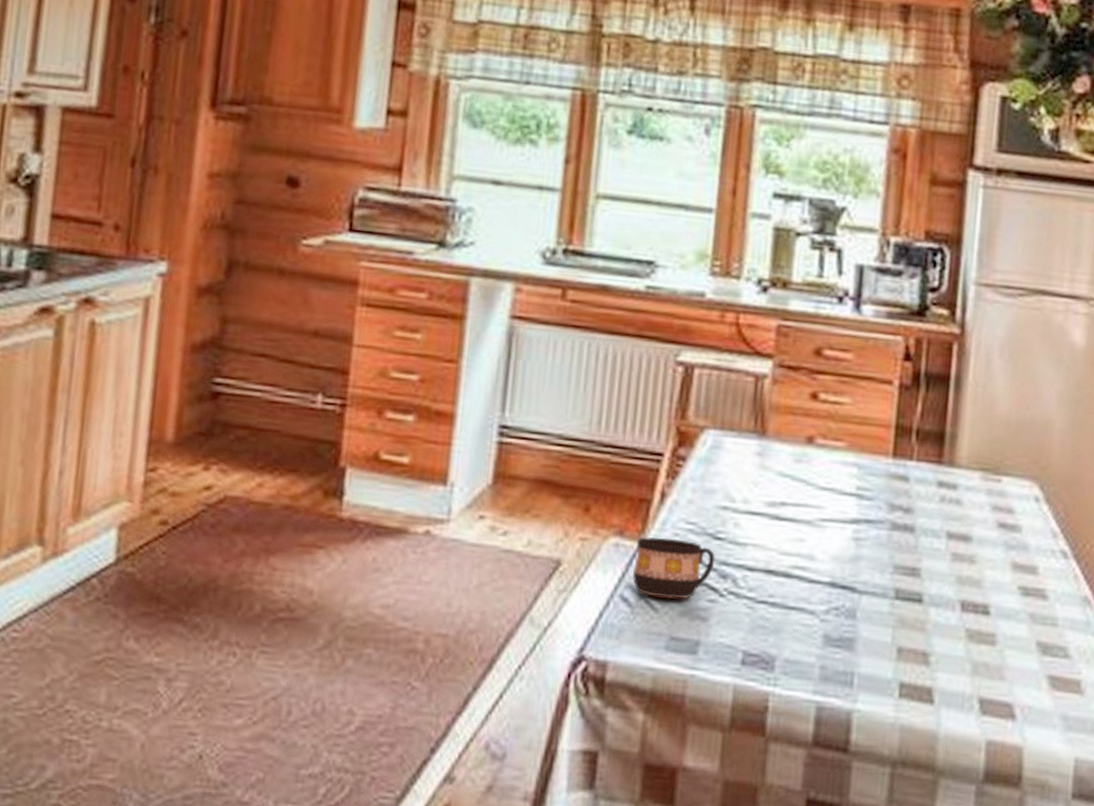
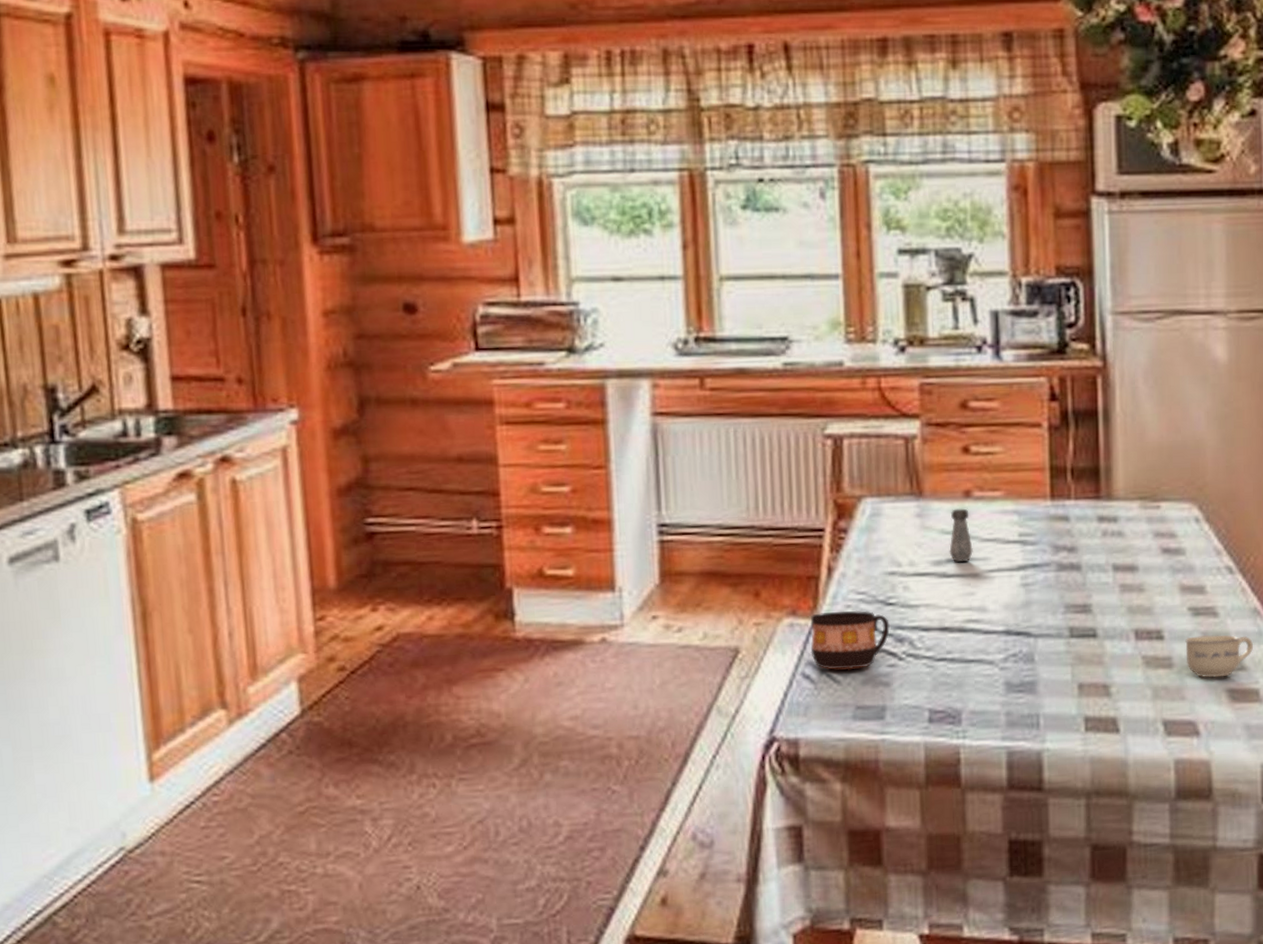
salt shaker: none [784,453,810,507] -> present [949,508,973,563]
cup: none [1009,616,1080,663] -> present [1185,635,1253,678]

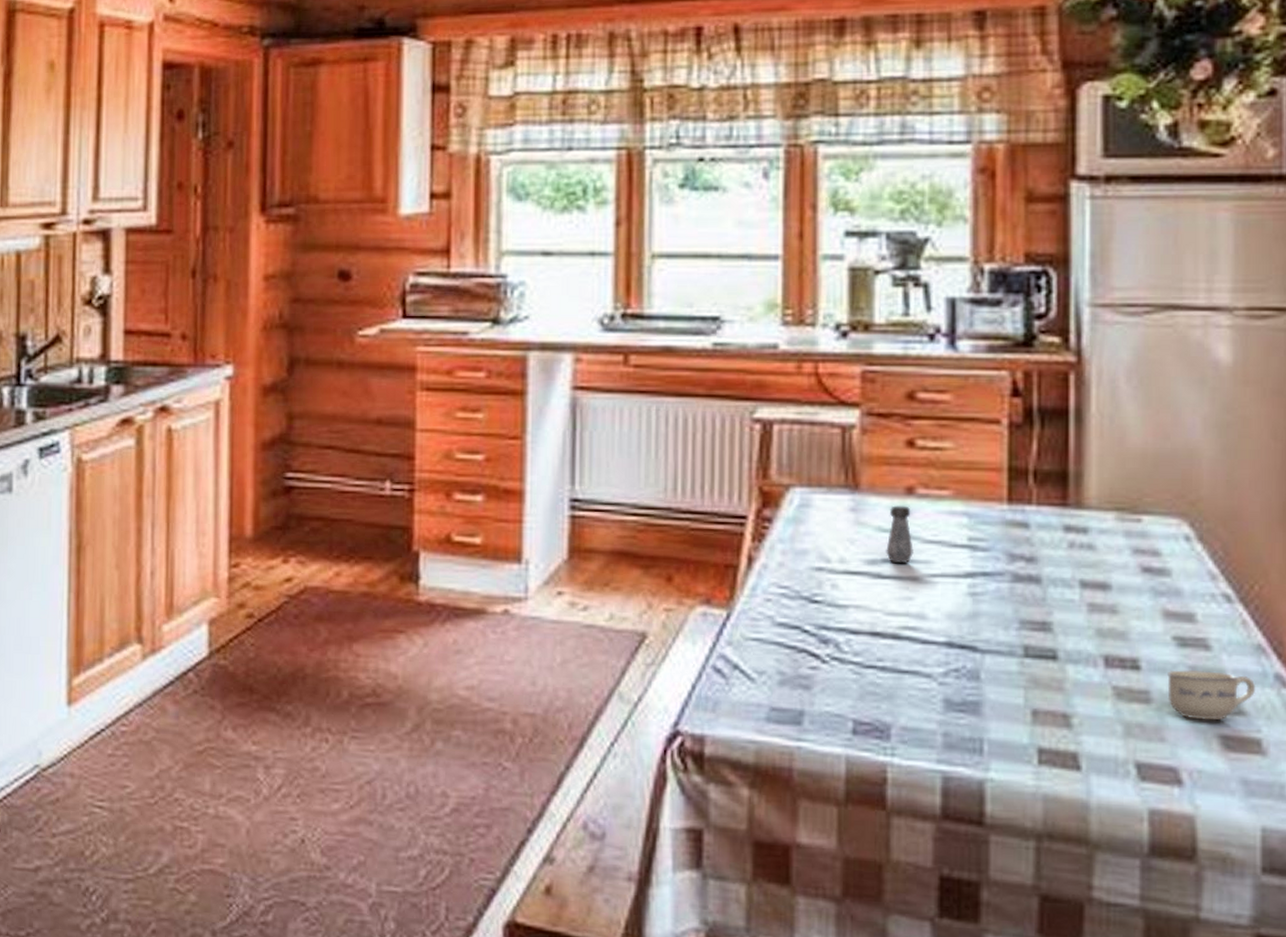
cup: present [810,610,890,670] -> none [724,604,813,668]

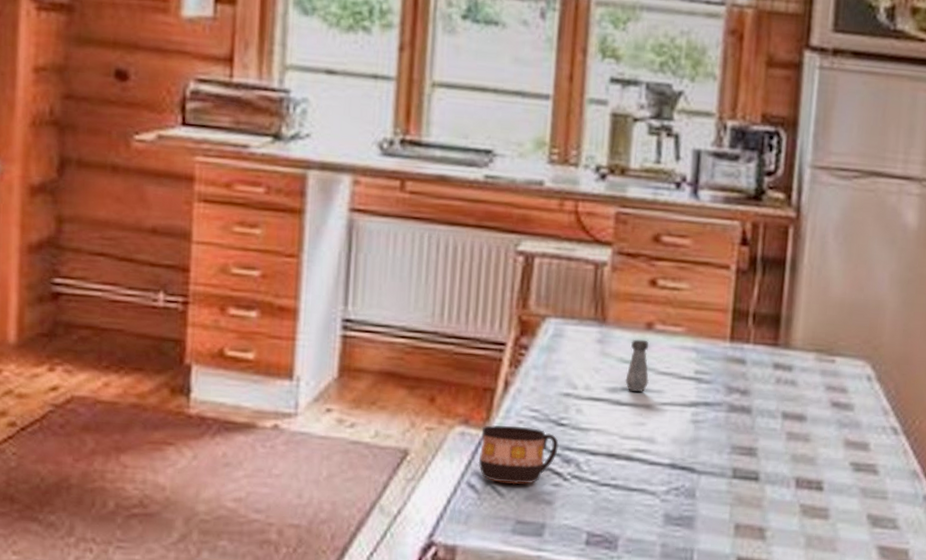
cup: none [724,604,813,668] -> present [478,425,559,485]
cup: present [1167,670,1255,721] -> none [841,491,908,534]

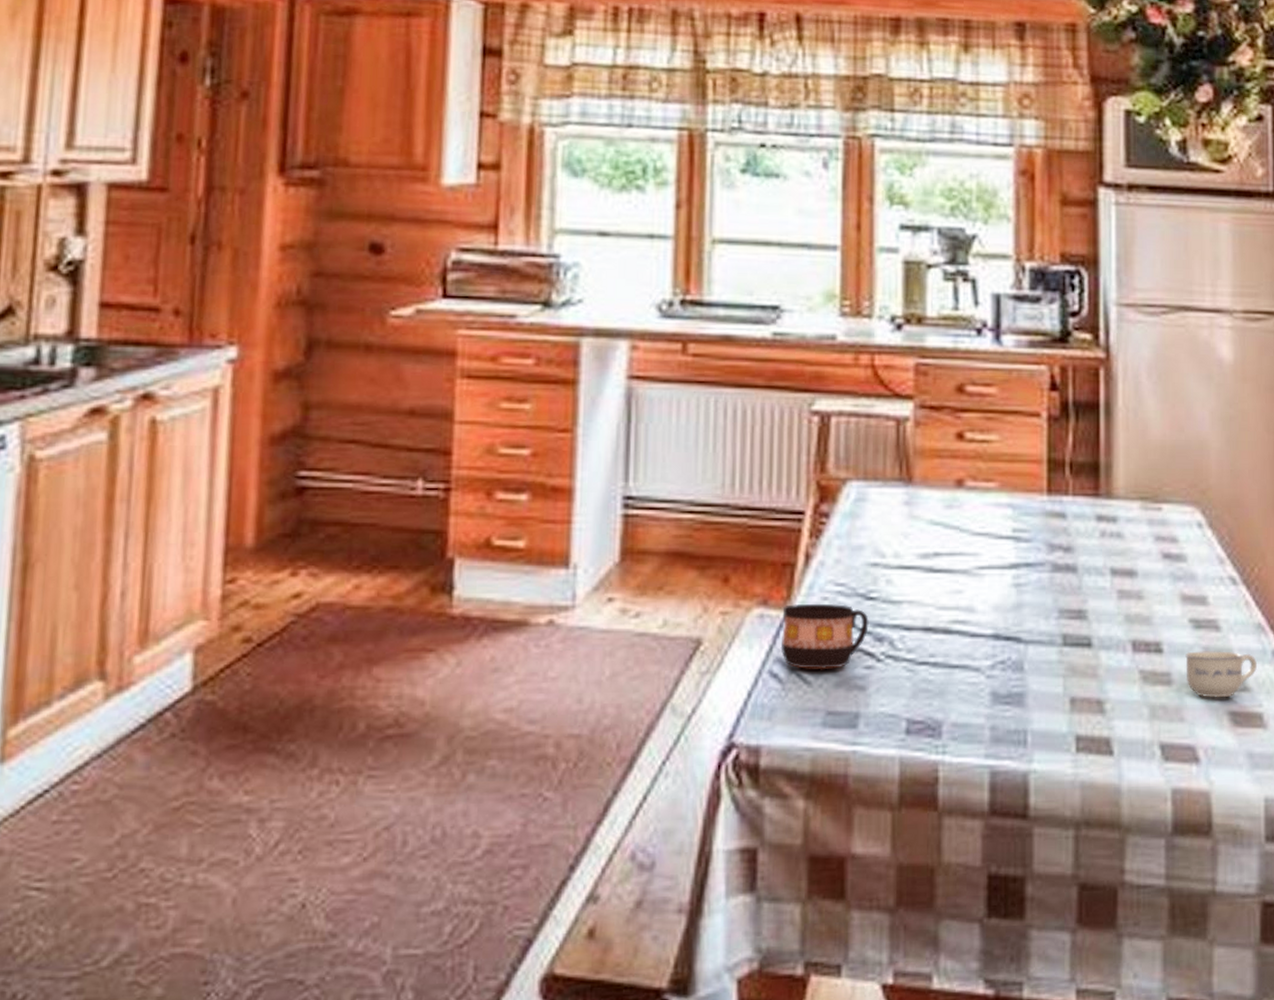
salt shaker: present [625,339,649,392] -> none [937,498,963,557]
cup: none [841,491,908,534] -> present [1185,651,1257,698]

